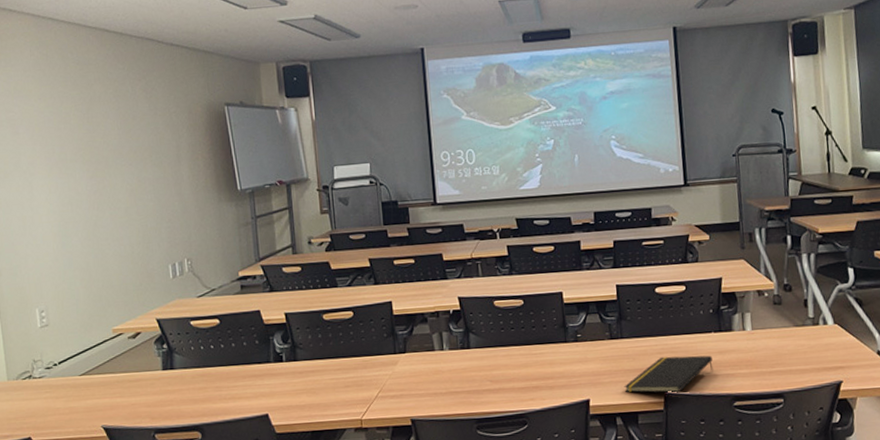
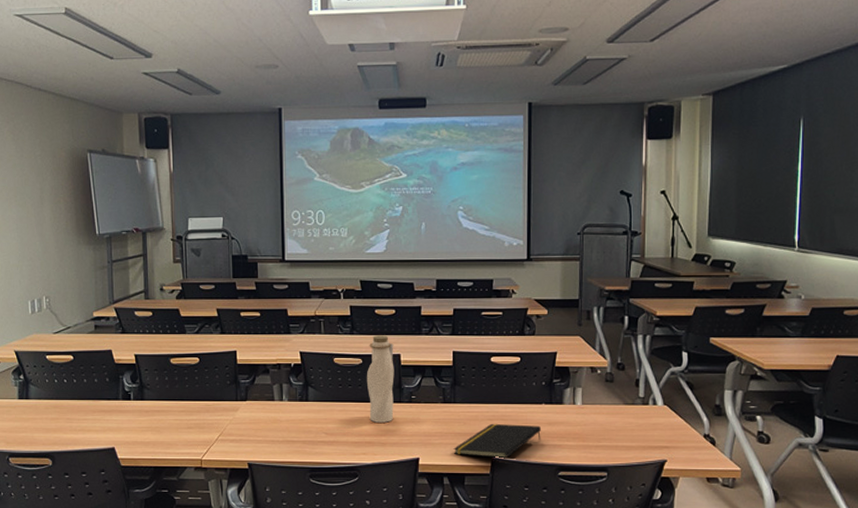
water bottle: none [528,273,560,366] -> present [366,335,394,423]

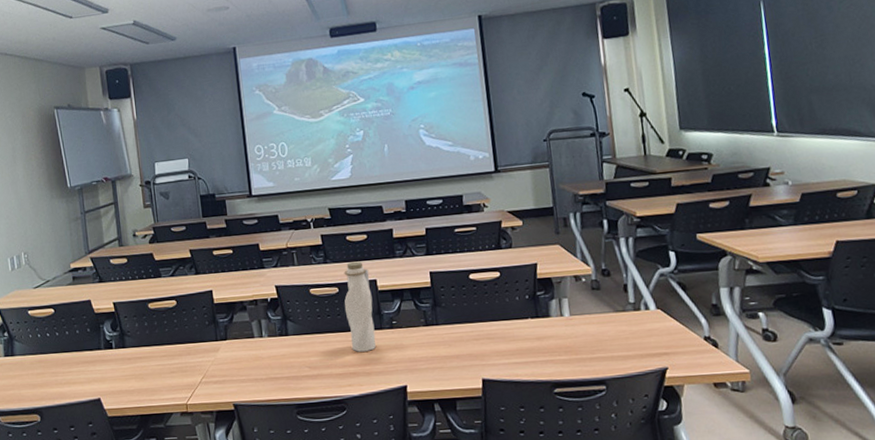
notepad: present [453,423,541,459] -> none [441,341,531,380]

